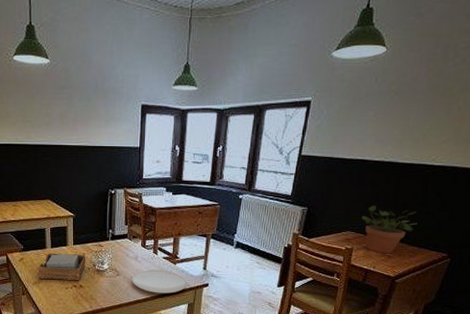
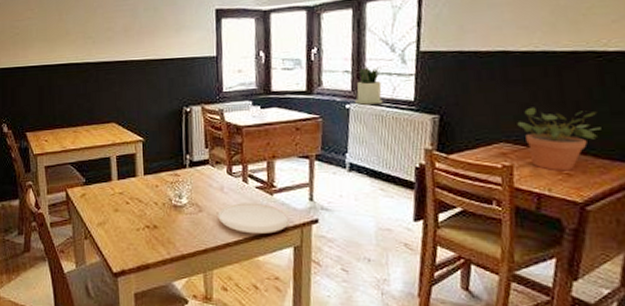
napkin holder: present [38,253,86,281] -> none [102,186,160,220]
planter: none [246,165,269,196] -> present [354,67,383,105]

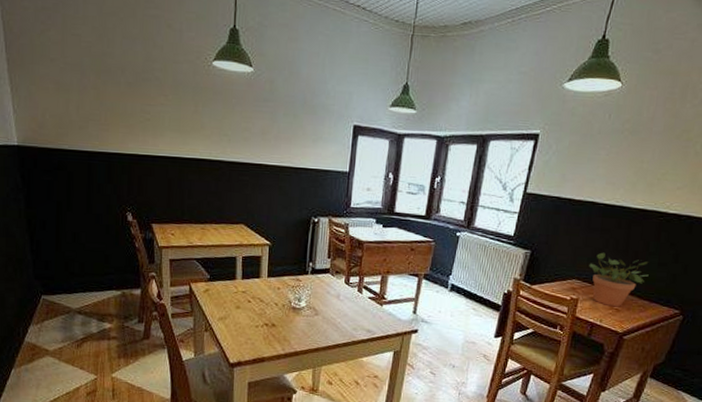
plate: present [218,203,291,234] -> none [331,310,395,339]
planter: present [354,67,383,105] -> none [464,200,491,235]

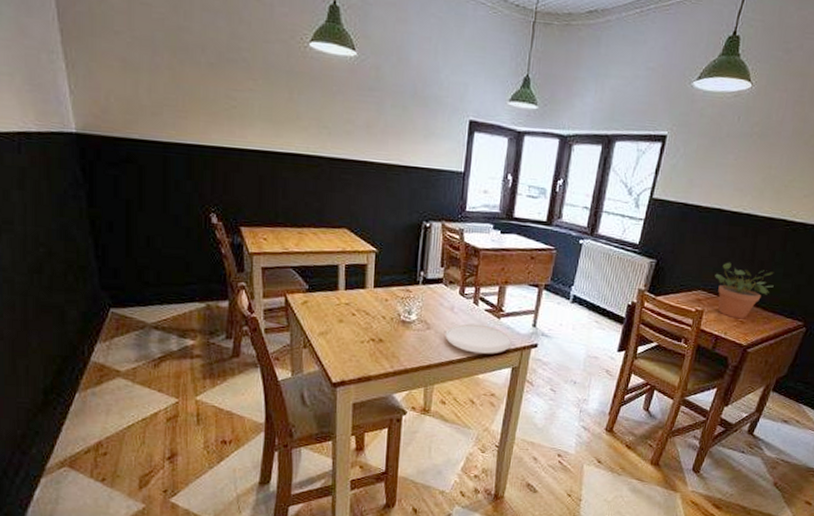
plate: none [331,310,395,339] -> present [445,323,513,354]

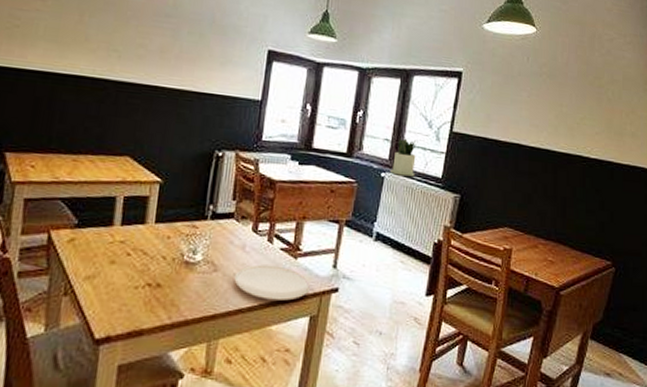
planter: none [587,205,616,243] -> present [389,137,417,177]
potted plant: present [715,262,774,319] -> none [520,198,578,259]

